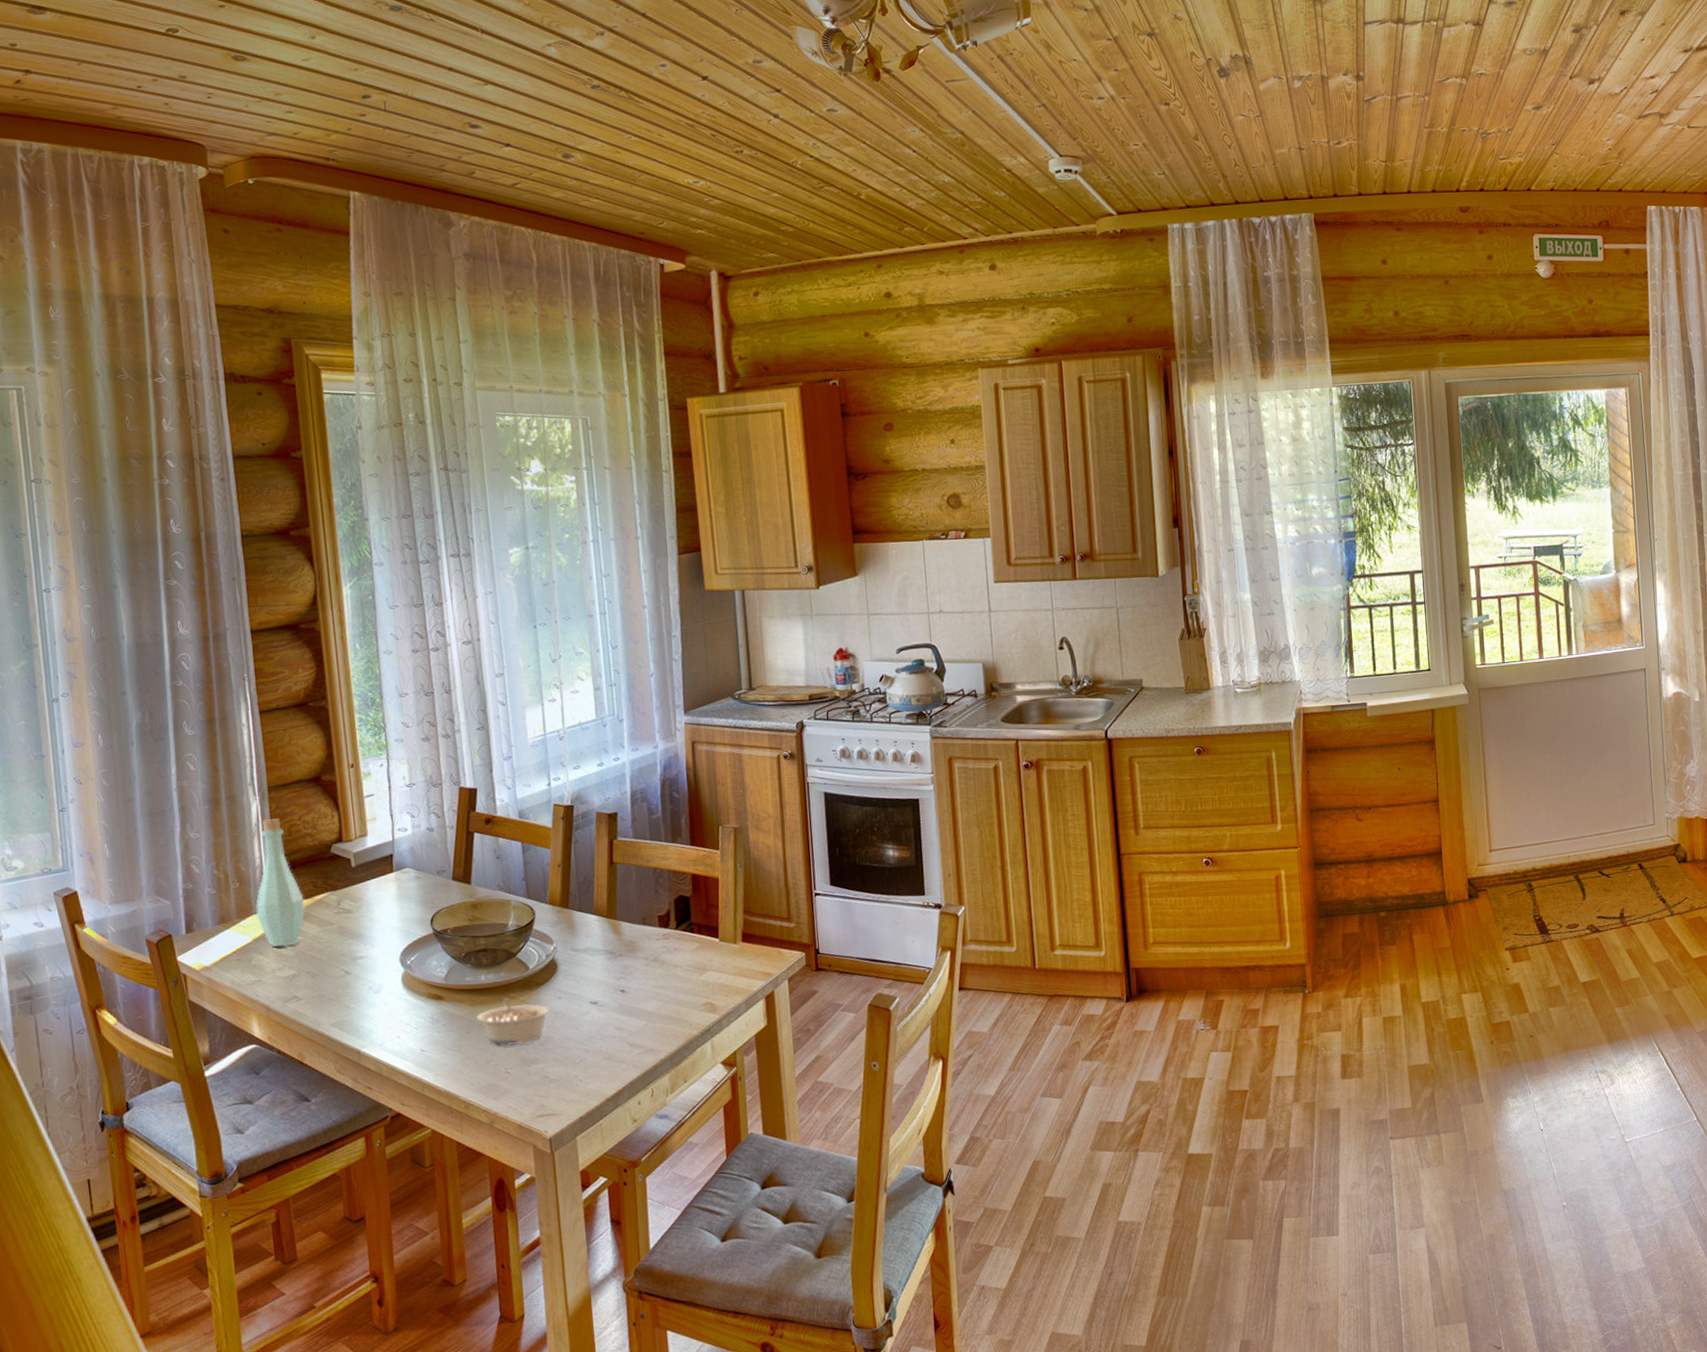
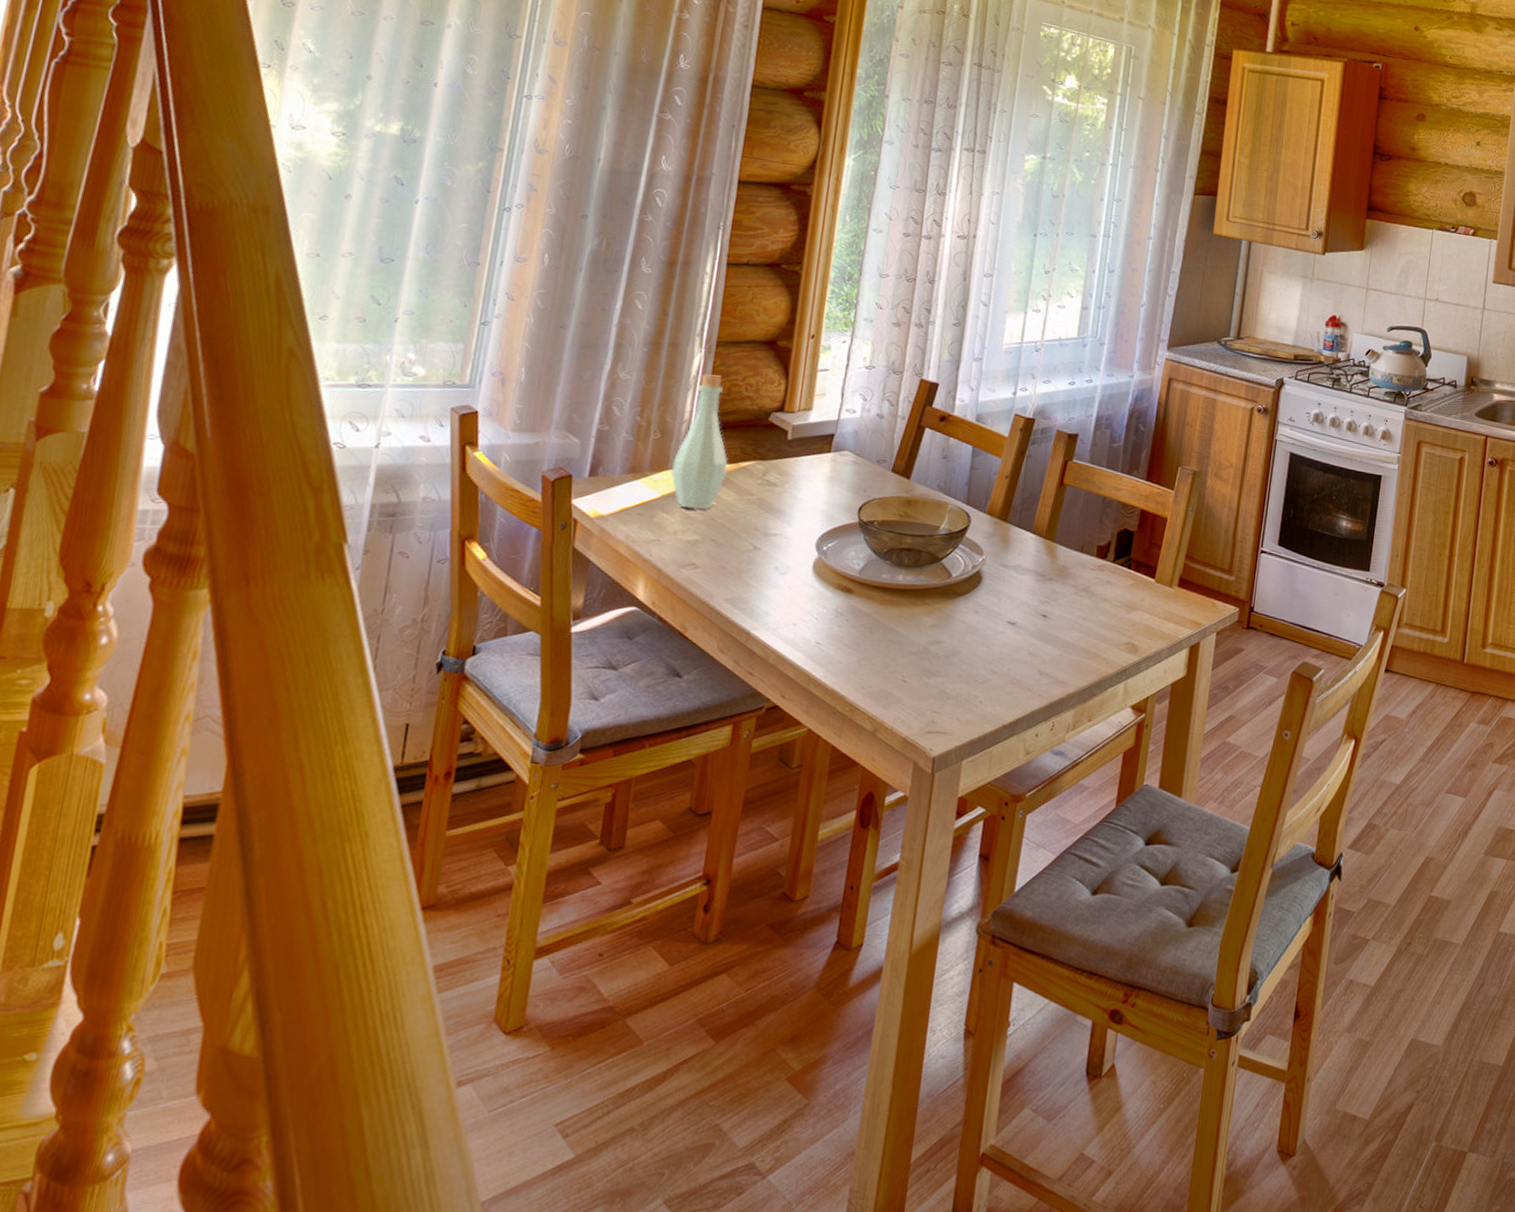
legume: present [476,997,551,1046] -> none [884,601,965,654]

